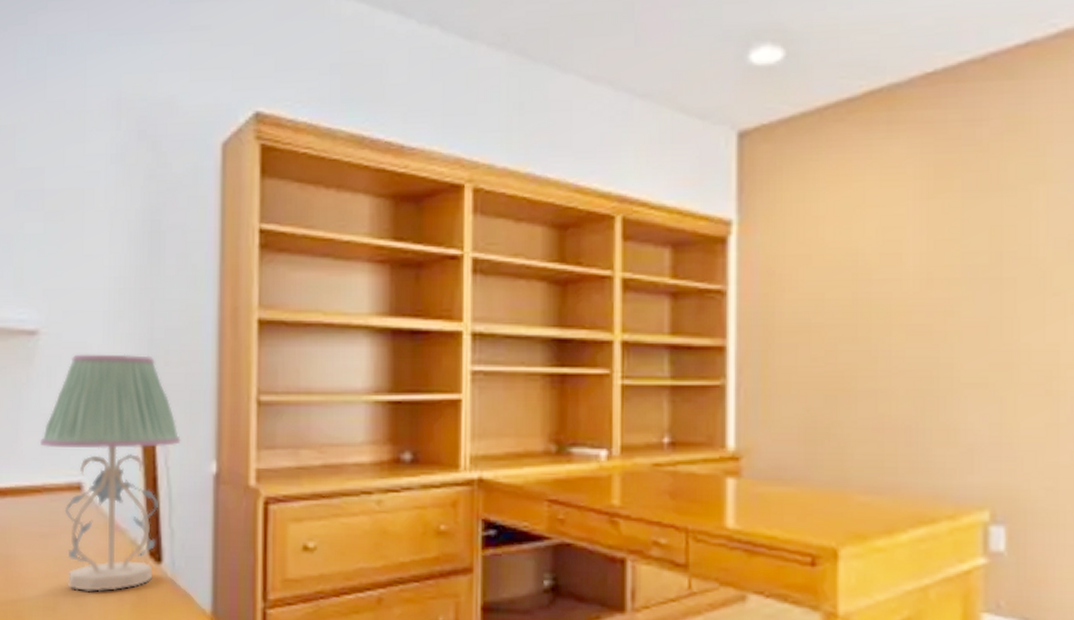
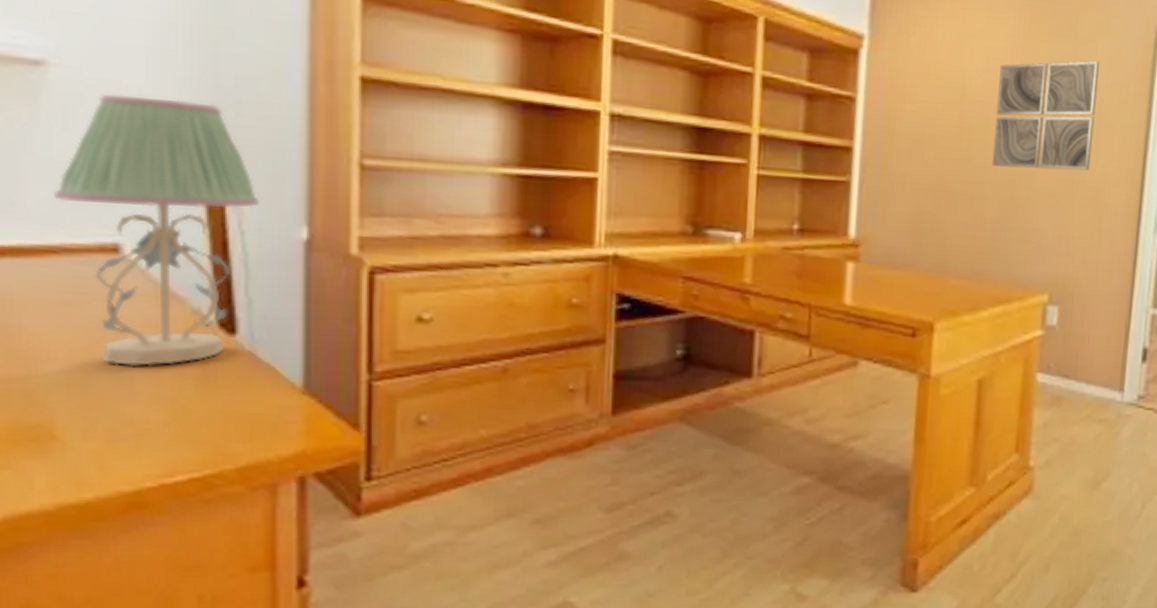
wall art: none [899,214,1035,356] -> present [992,60,1100,171]

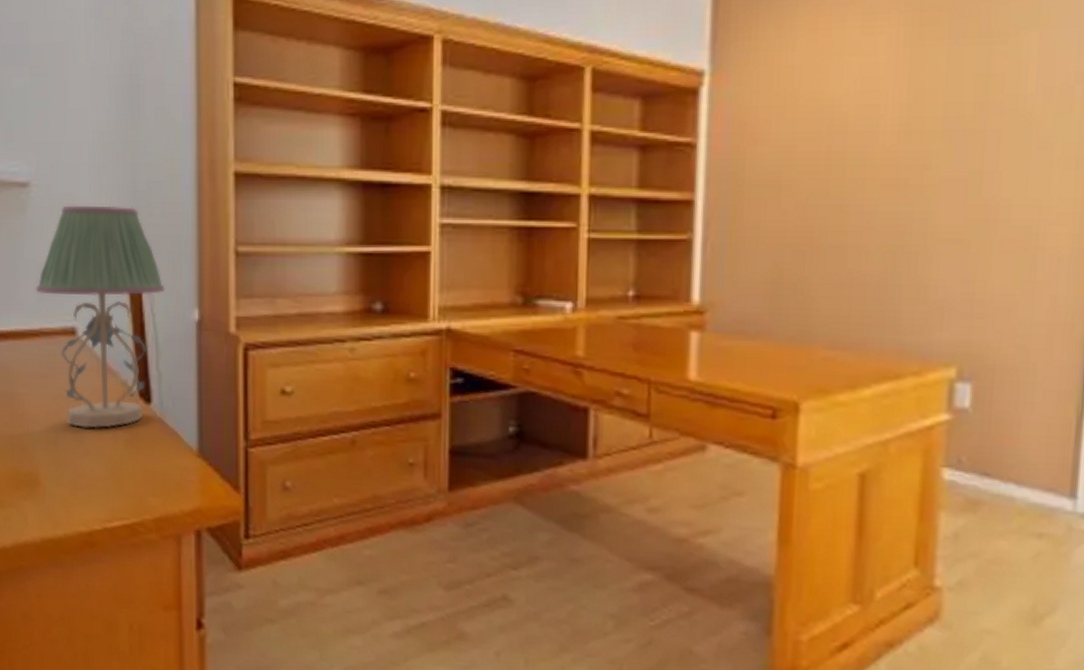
wall art: present [992,60,1100,171] -> none [871,62,1026,211]

